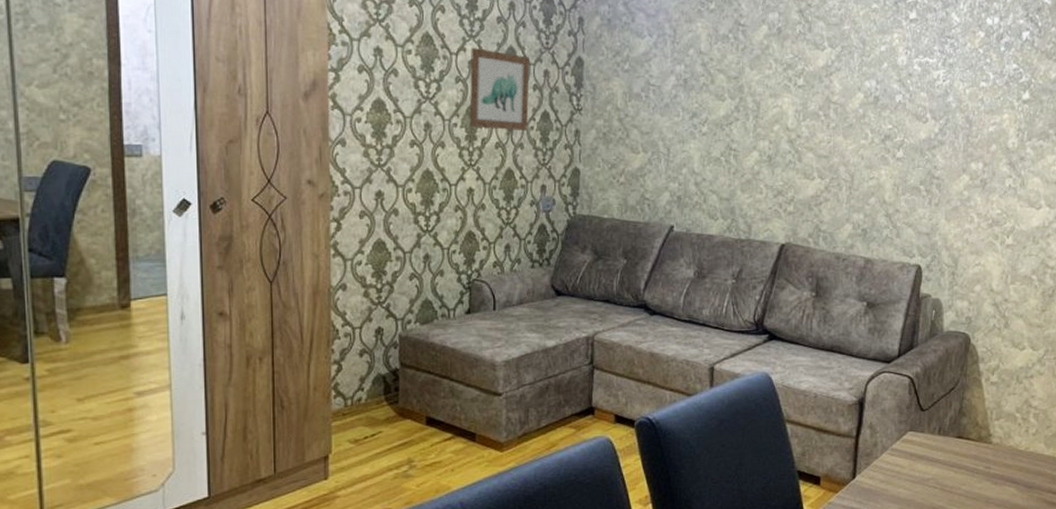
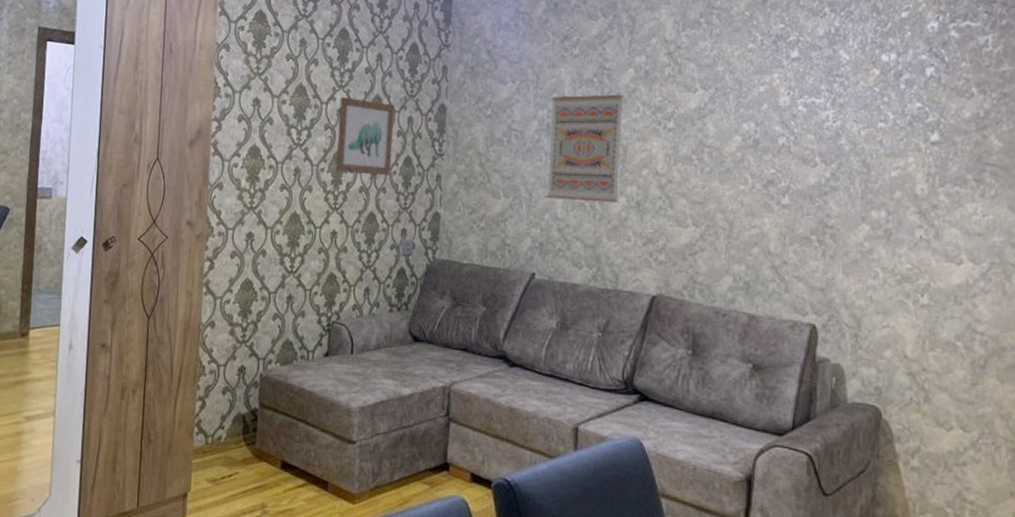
wall art: none [683,50,758,157] -> present [546,94,625,202]

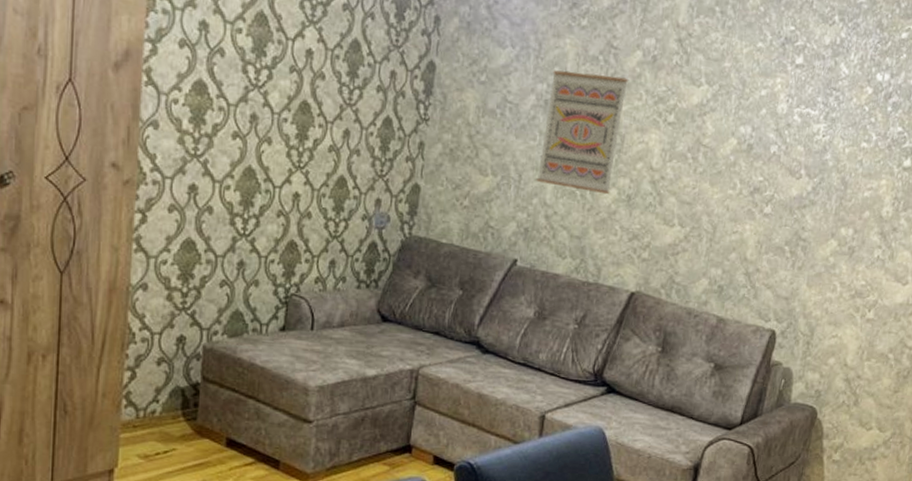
wall art: present [336,97,394,176] -> none [301,35,376,137]

